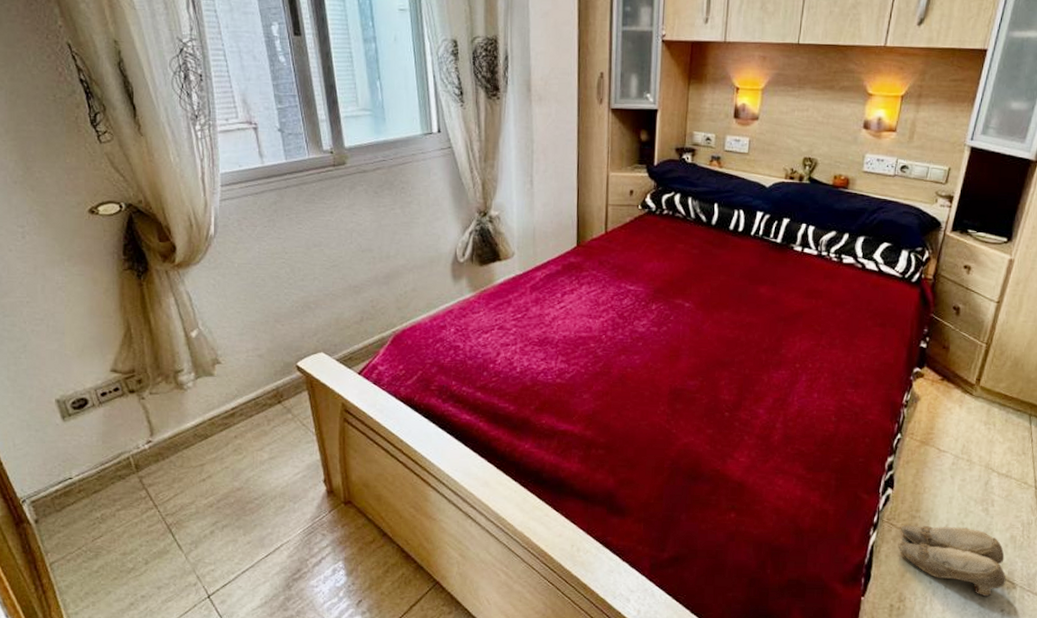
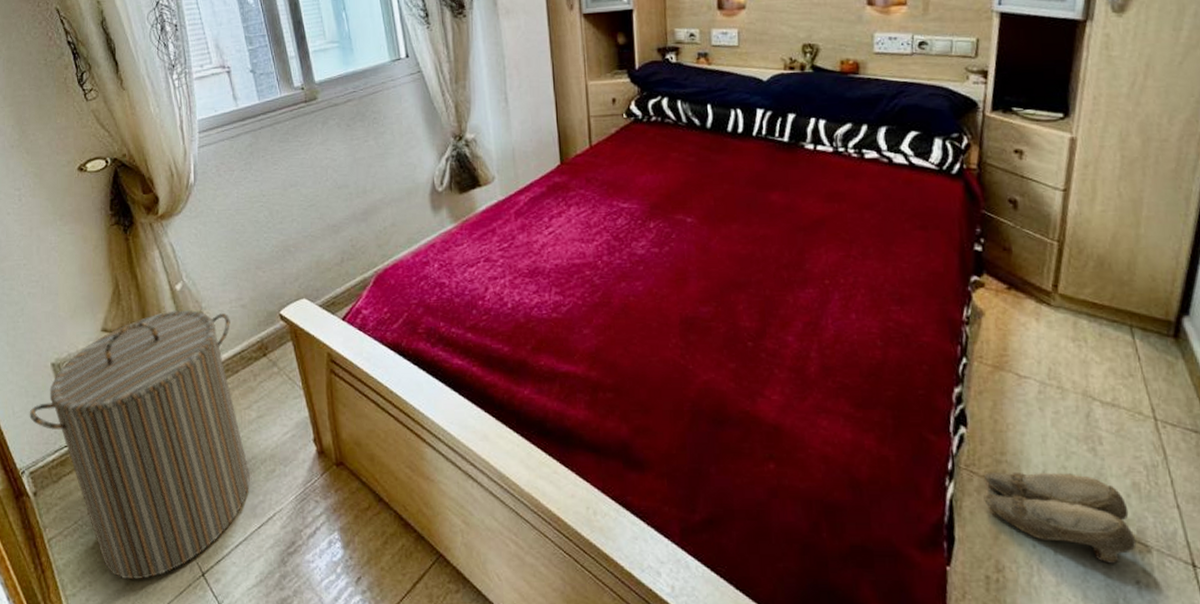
laundry hamper: none [31,356,260,600] -> present [29,310,251,579]

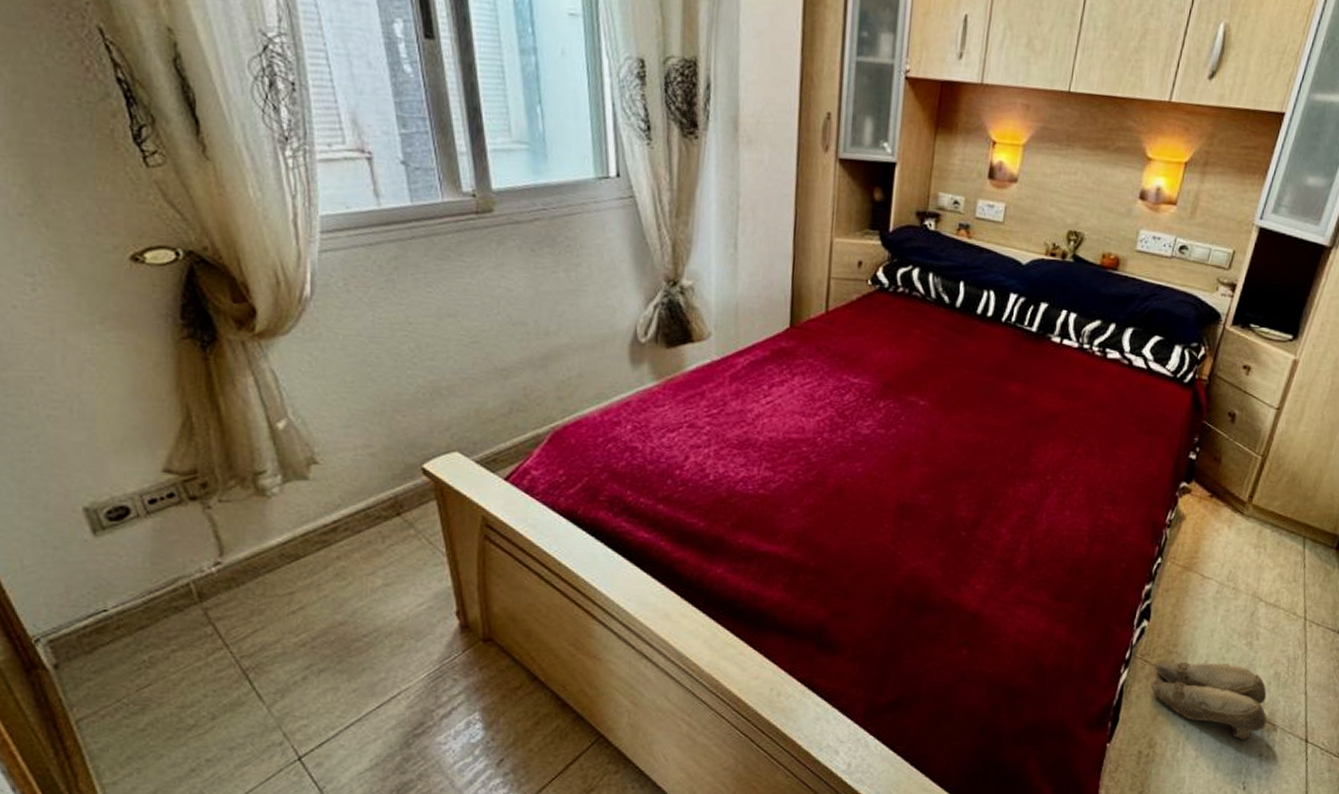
laundry hamper: present [29,310,251,579] -> none [47,453,371,764]

